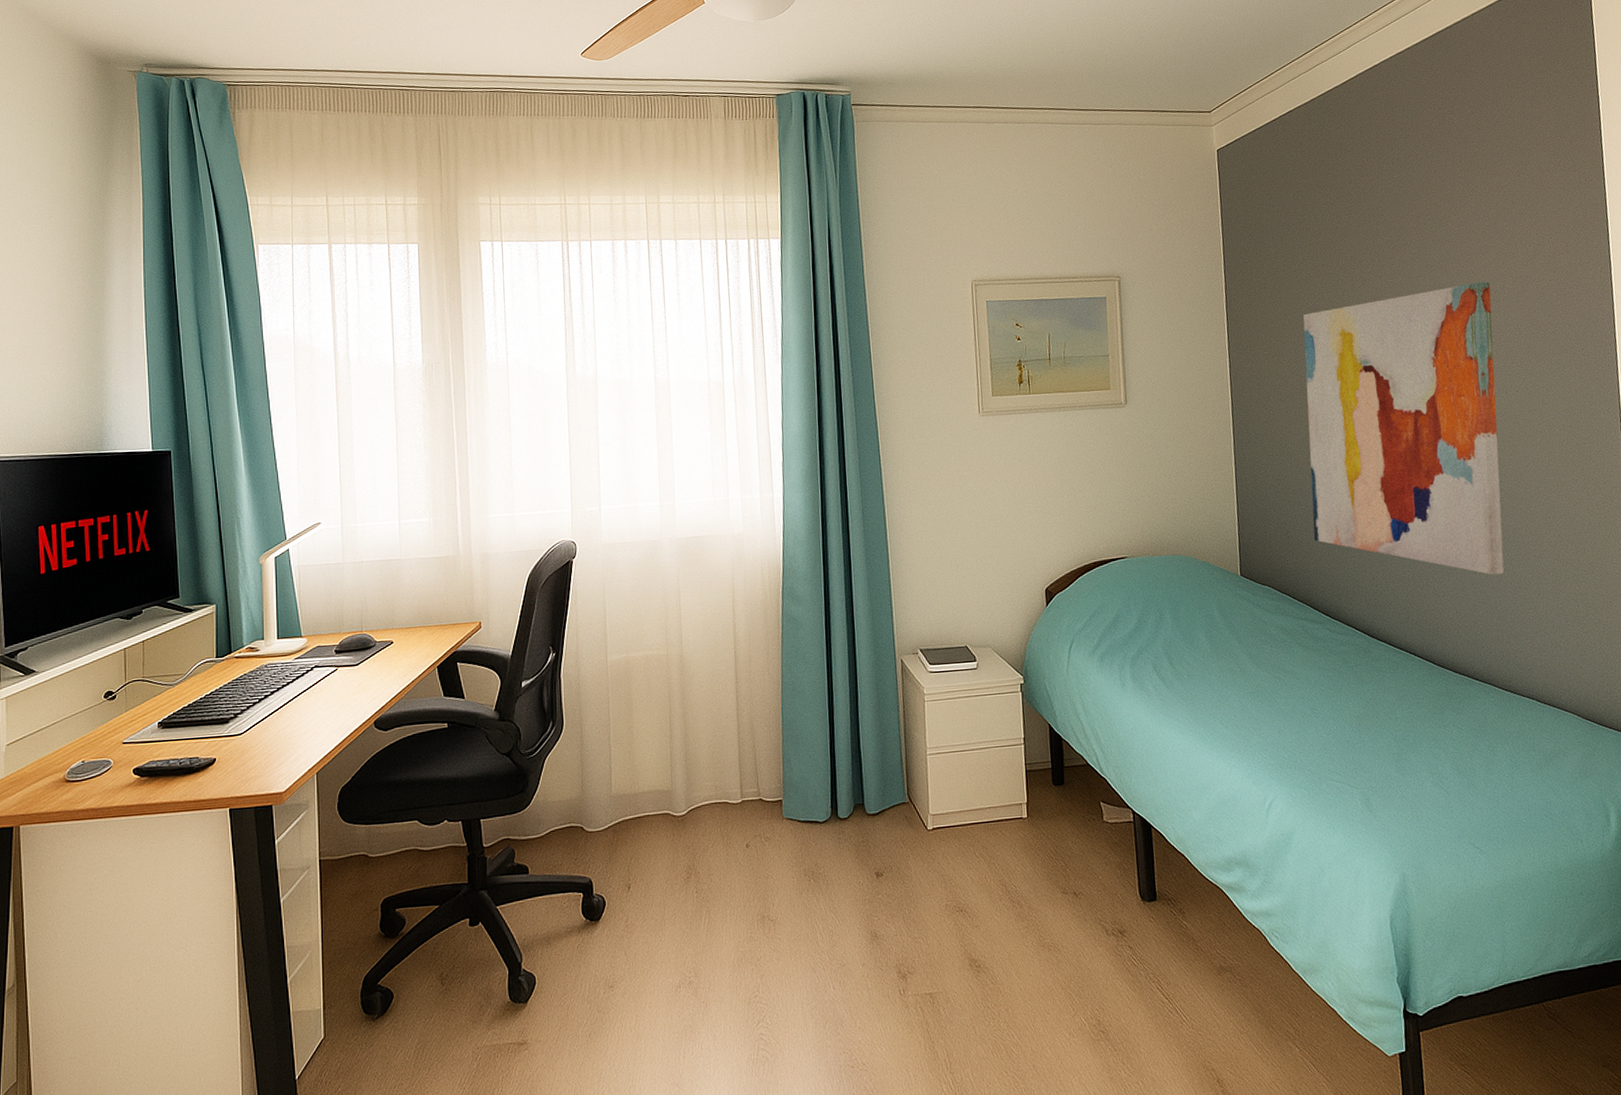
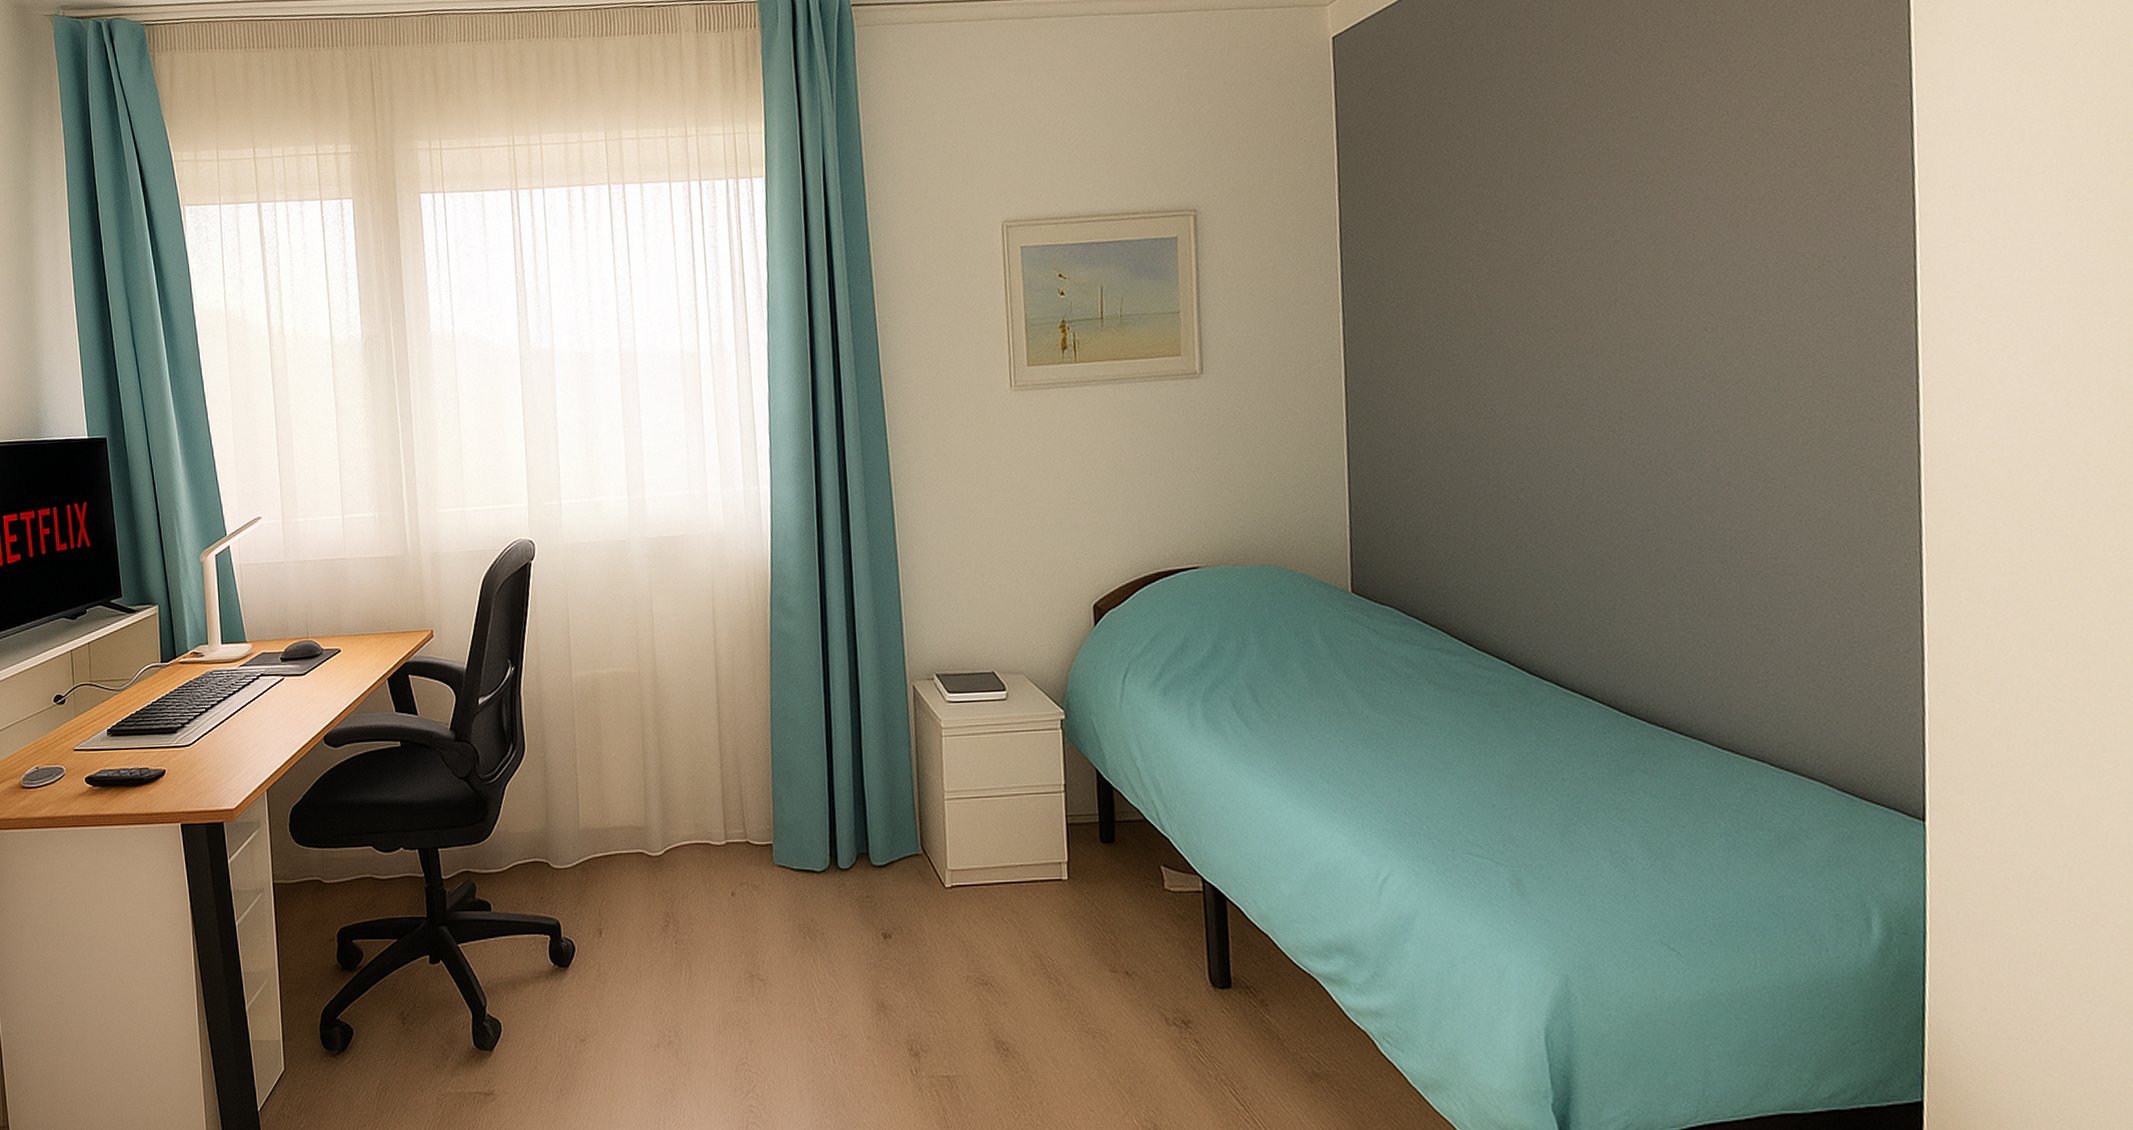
wall art: present [1303,281,1505,575] -> none [1447,200,1729,598]

